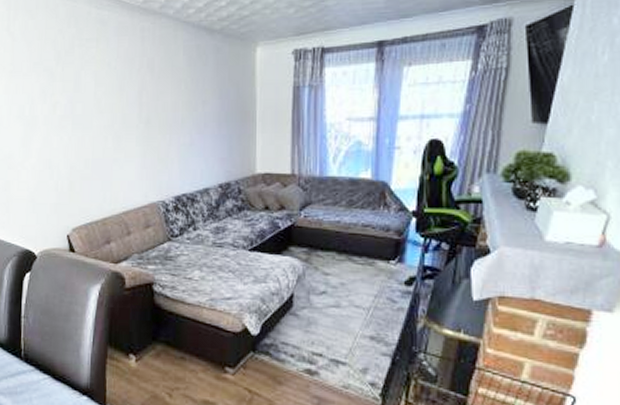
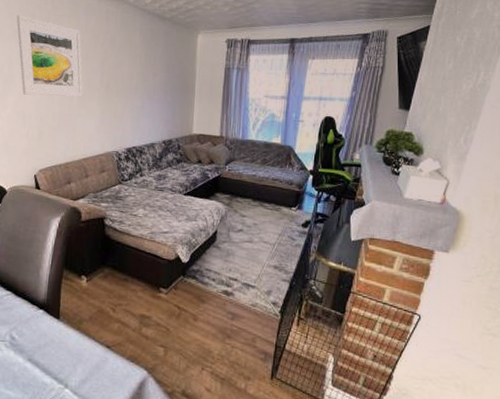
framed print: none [35,43,118,139] -> present [16,15,83,97]

